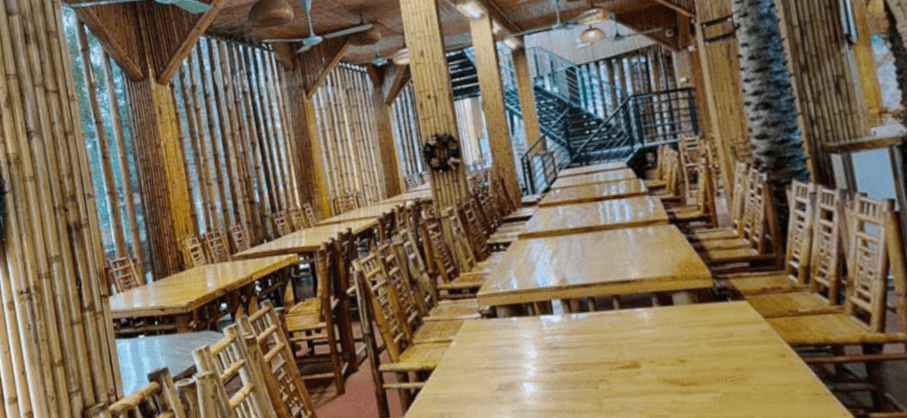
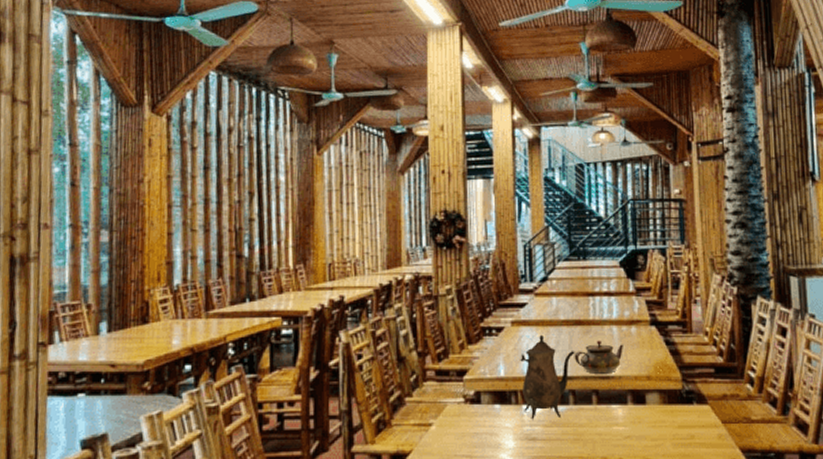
teapot: none [532,244,590,328] -> present [520,334,575,419]
teapot: none [588,244,642,279] -> present [574,340,625,374]

